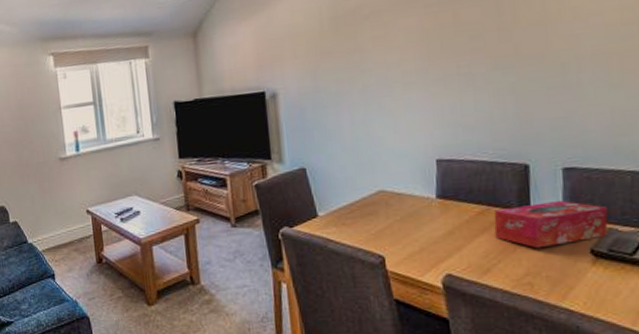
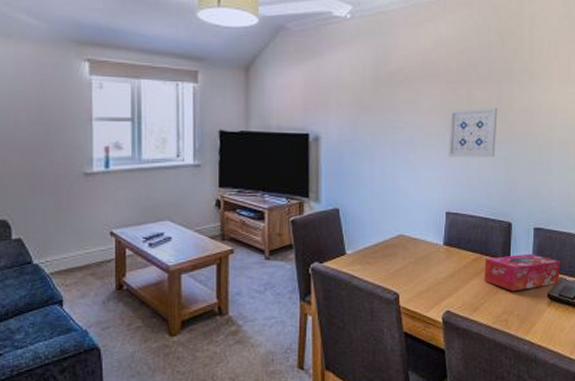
wall art: none [431,26,498,95] -> present [447,108,498,158]

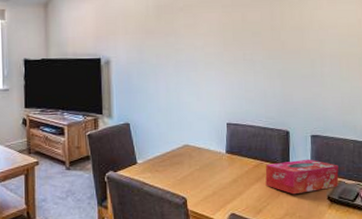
wall art: present [447,108,498,158] -> none [225,27,271,73]

